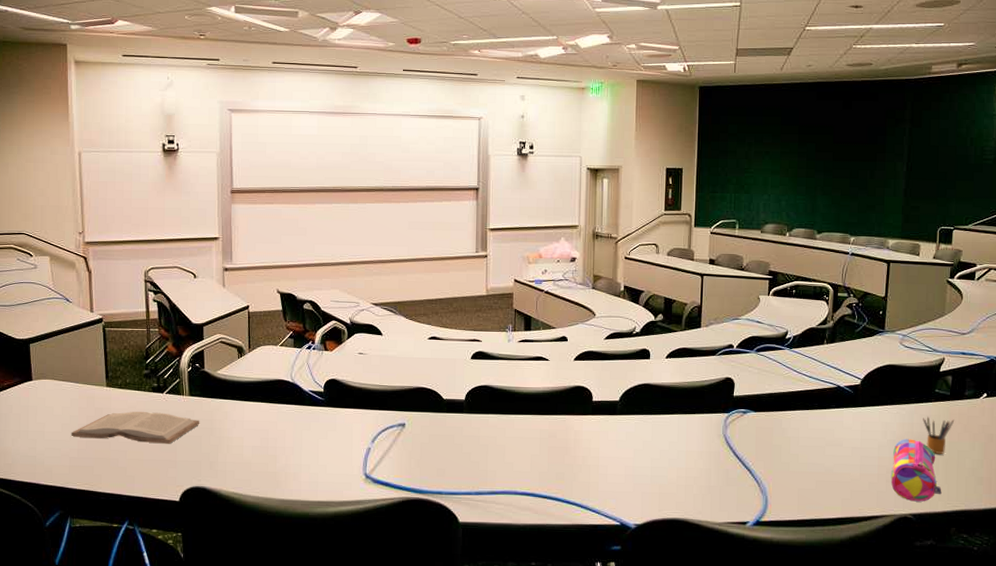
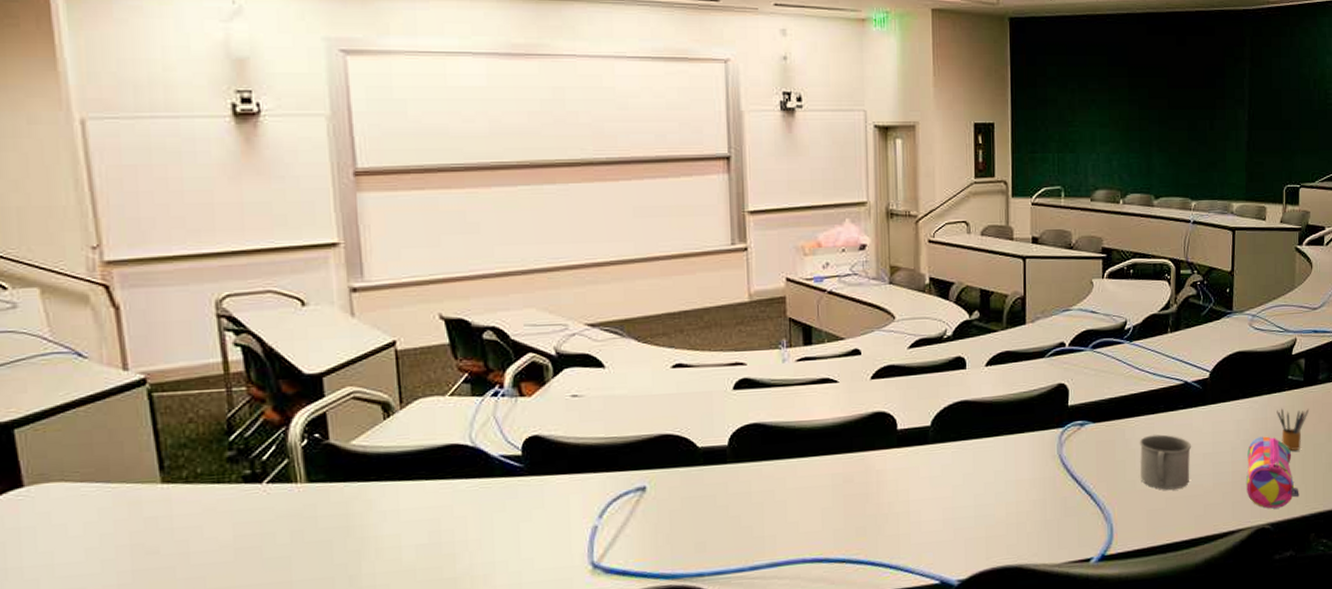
book: present [71,411,200,444] -> none [102,512,328,567]
mug: none [794,427,842,474] -> present [1139,434,1192,490]

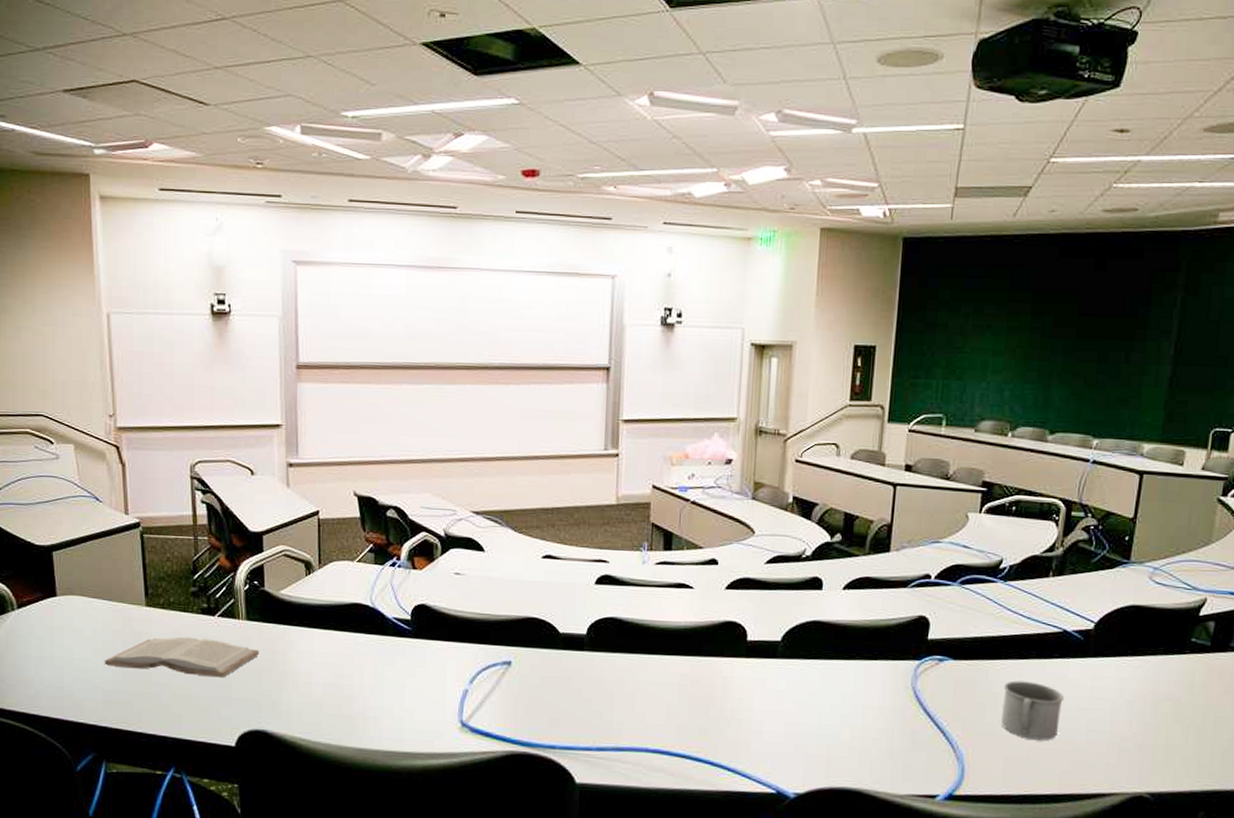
book: none [102,512,328,567] -> present [104,636,260,678]
pencil case: present [1245,436,1299,509] -> none [1124,699,1190,779]
pencil box: present [1277,408,1310,451] -> none [1172,672,1214,720]

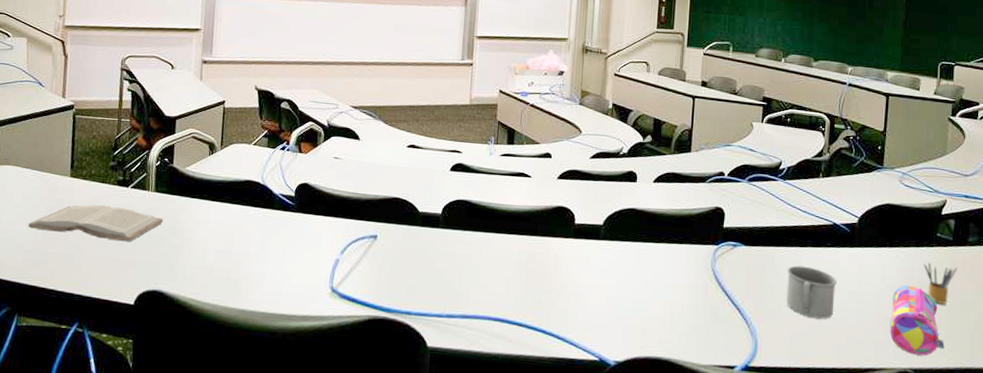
pencil case: none [1124,699,1190,779] -> present [889,285,945,356]
pencil box: none [1172,672,1214,720] -> present [924,262,958,304]

